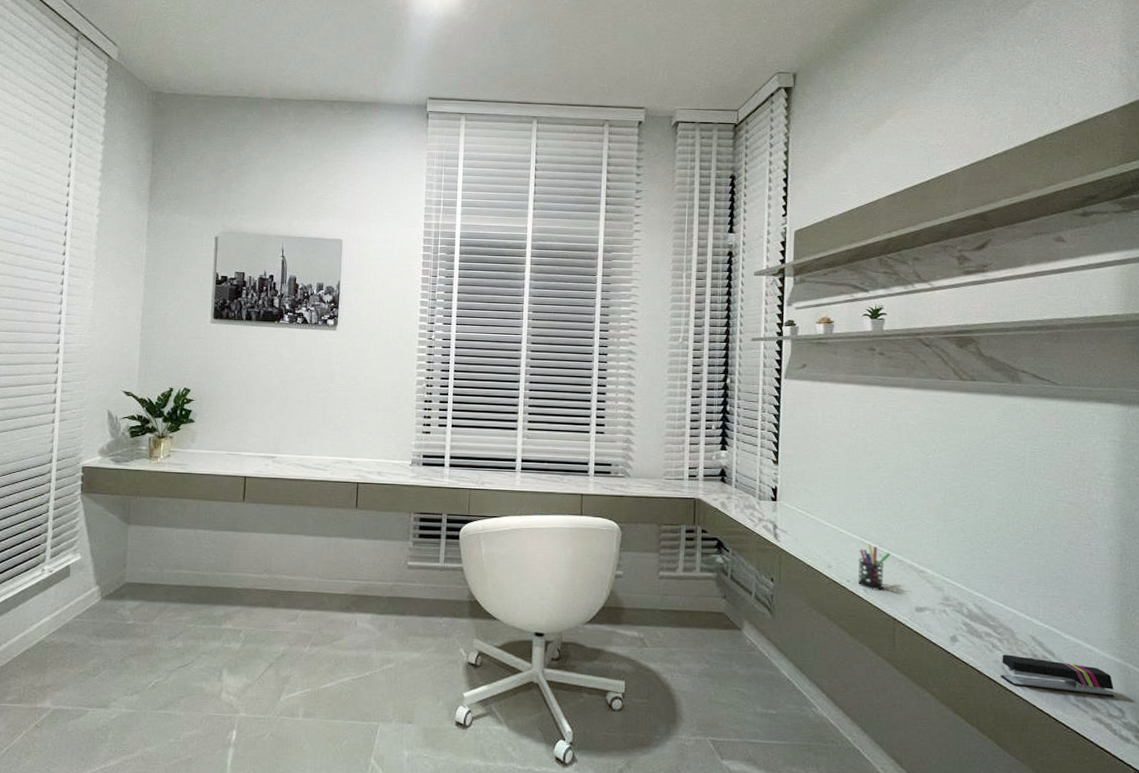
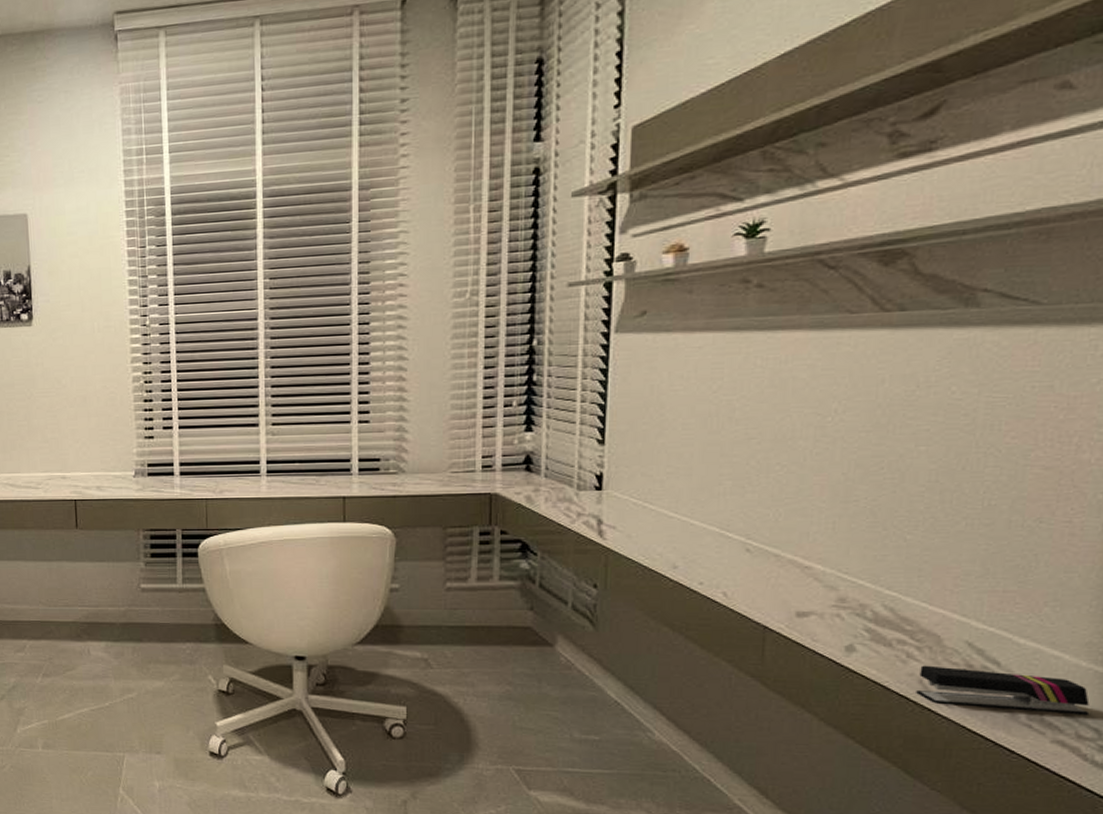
pen holder: present [858,544,891,591] -> none [715,537,763,593]

